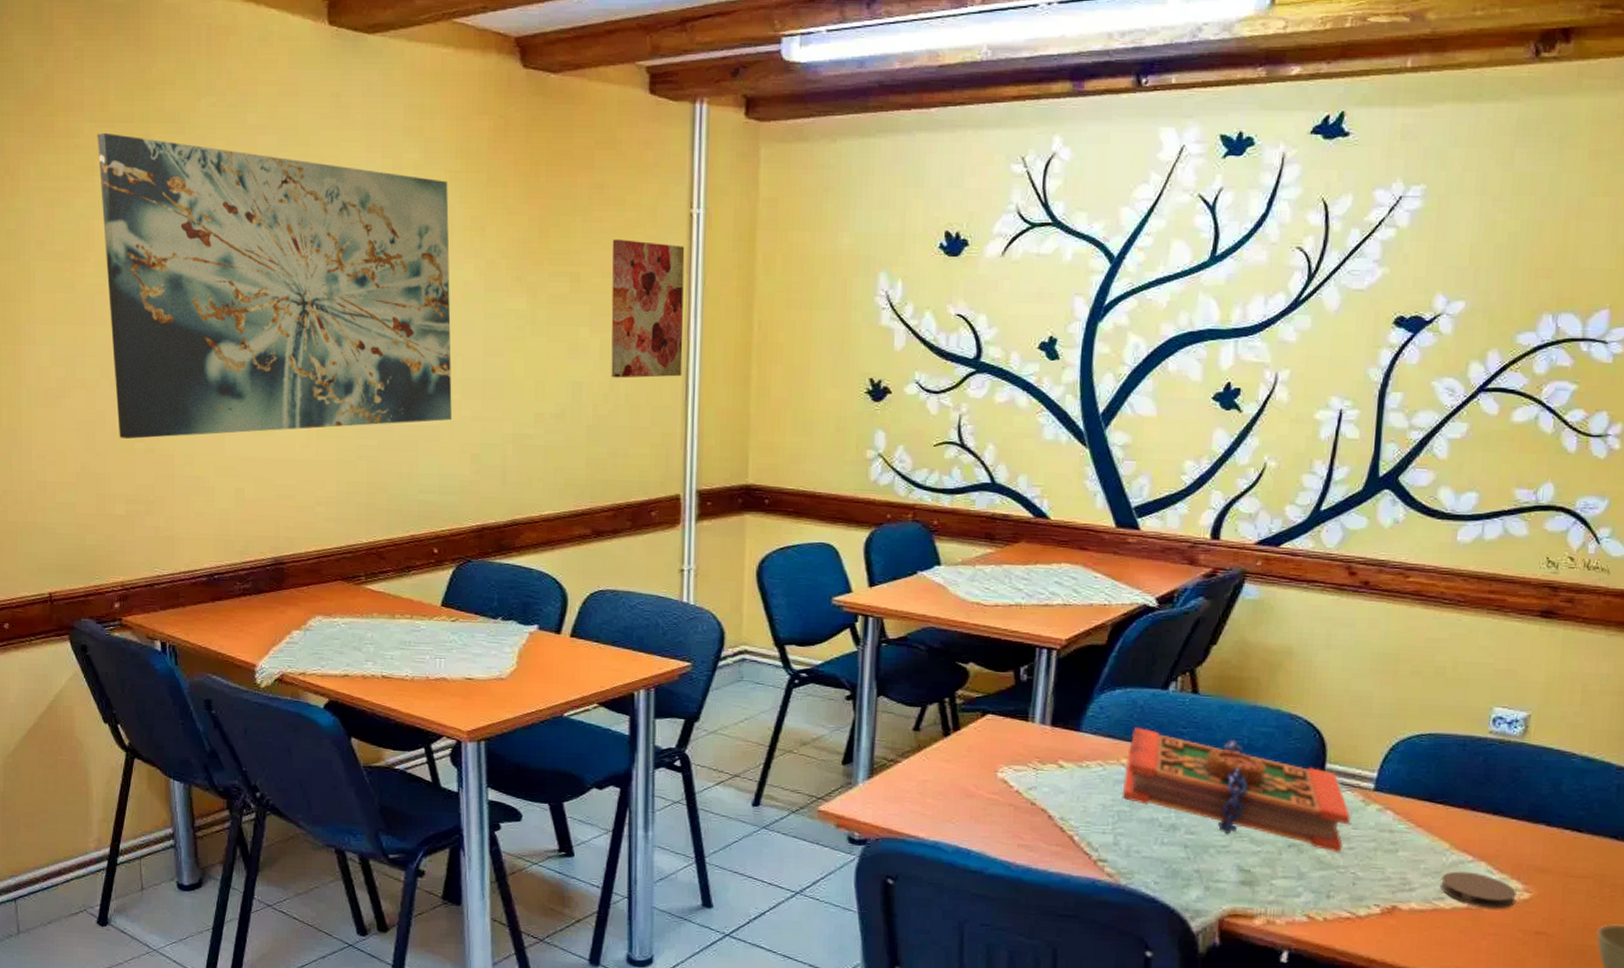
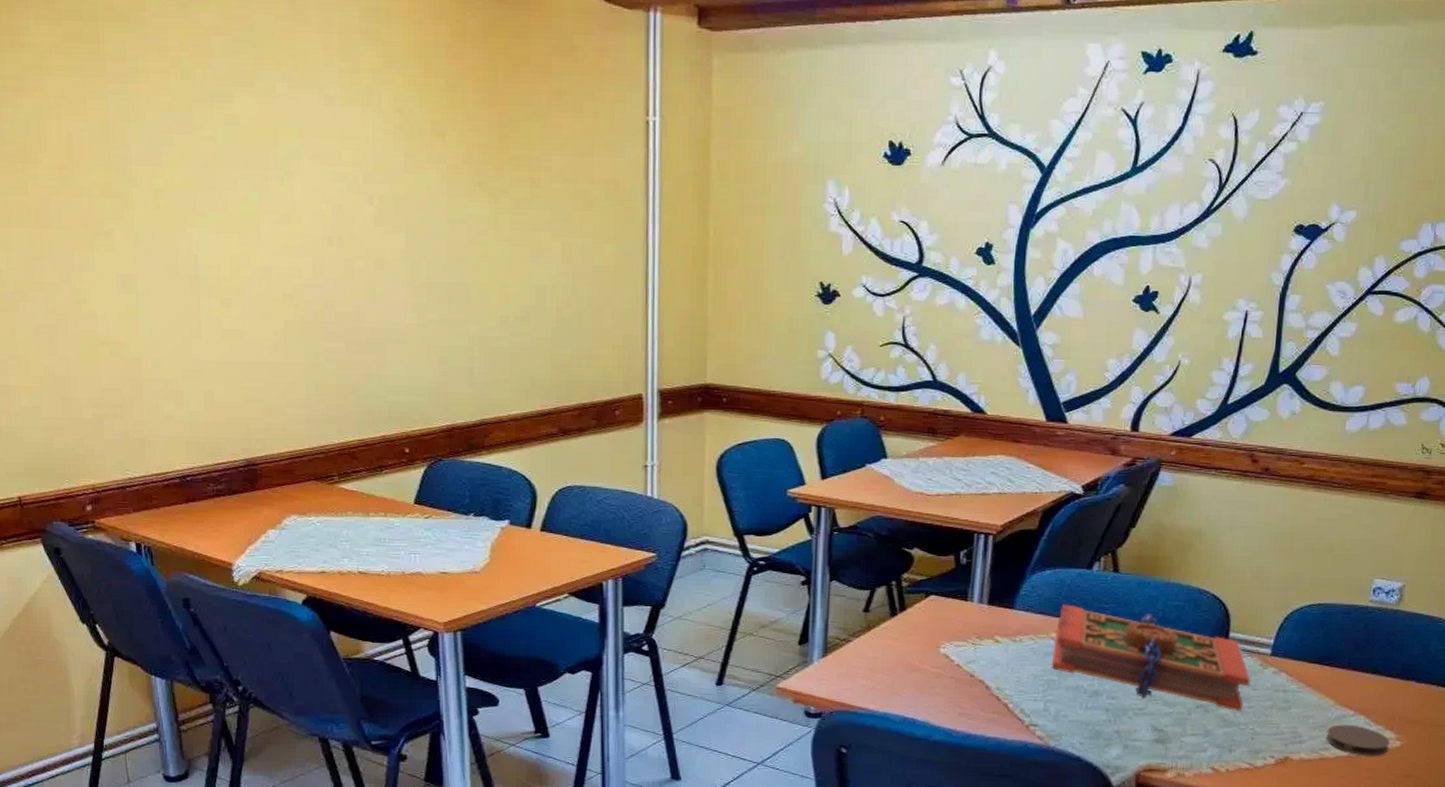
wall art: present [97,132,452,440] -> none [43,30,418,343]
wall art: present [611,239,685,378] -> none [571,146,642,282]

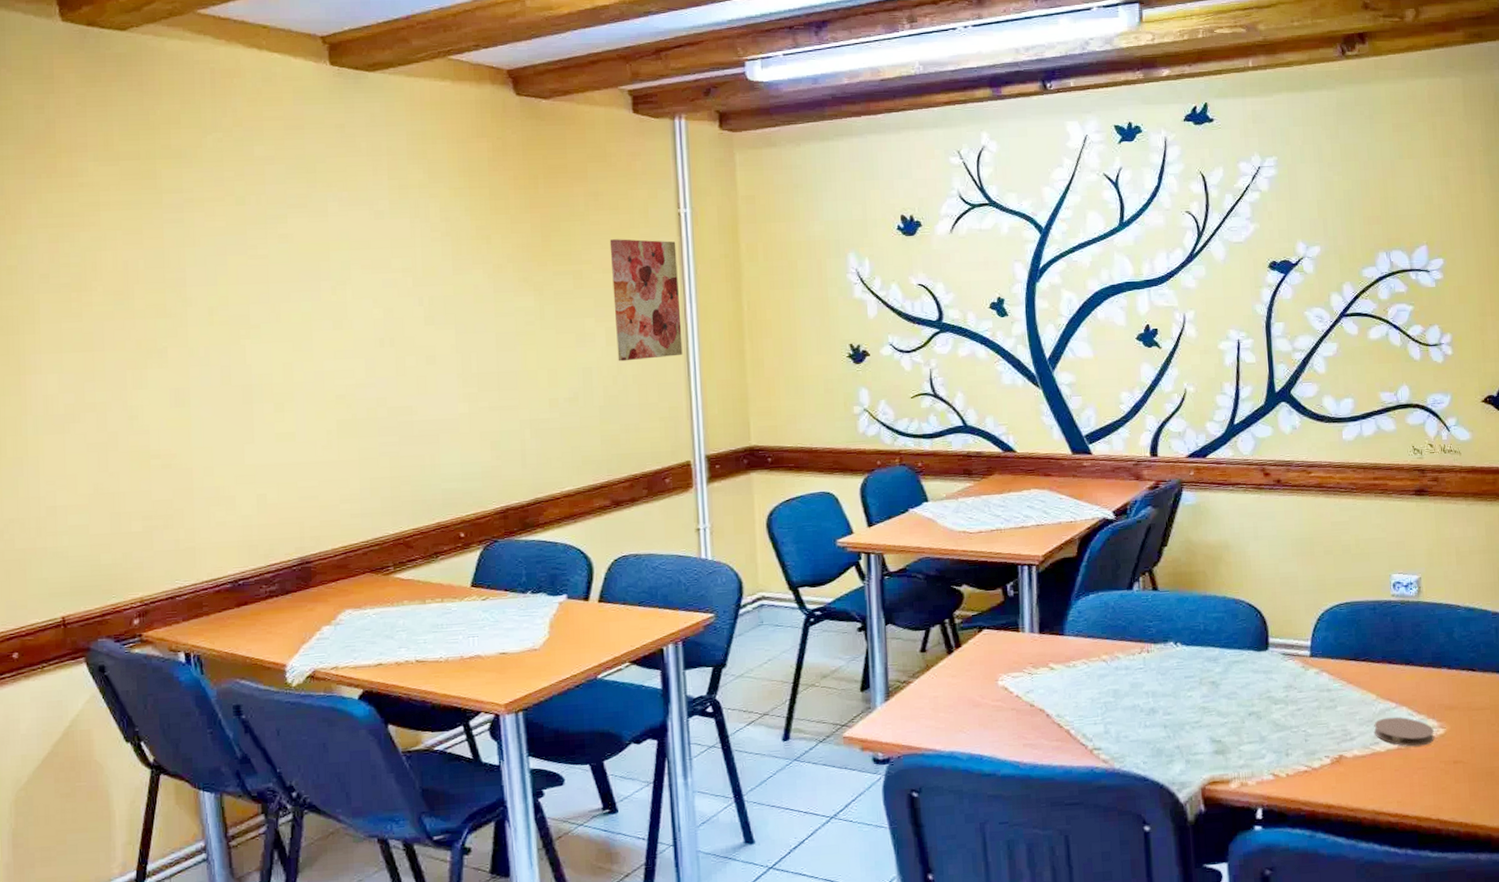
wall art: none [571,146,642,282] -> present [609,239,683,362]
book: present [1051,604,1251,712] -> none [1105,626,1295,715]

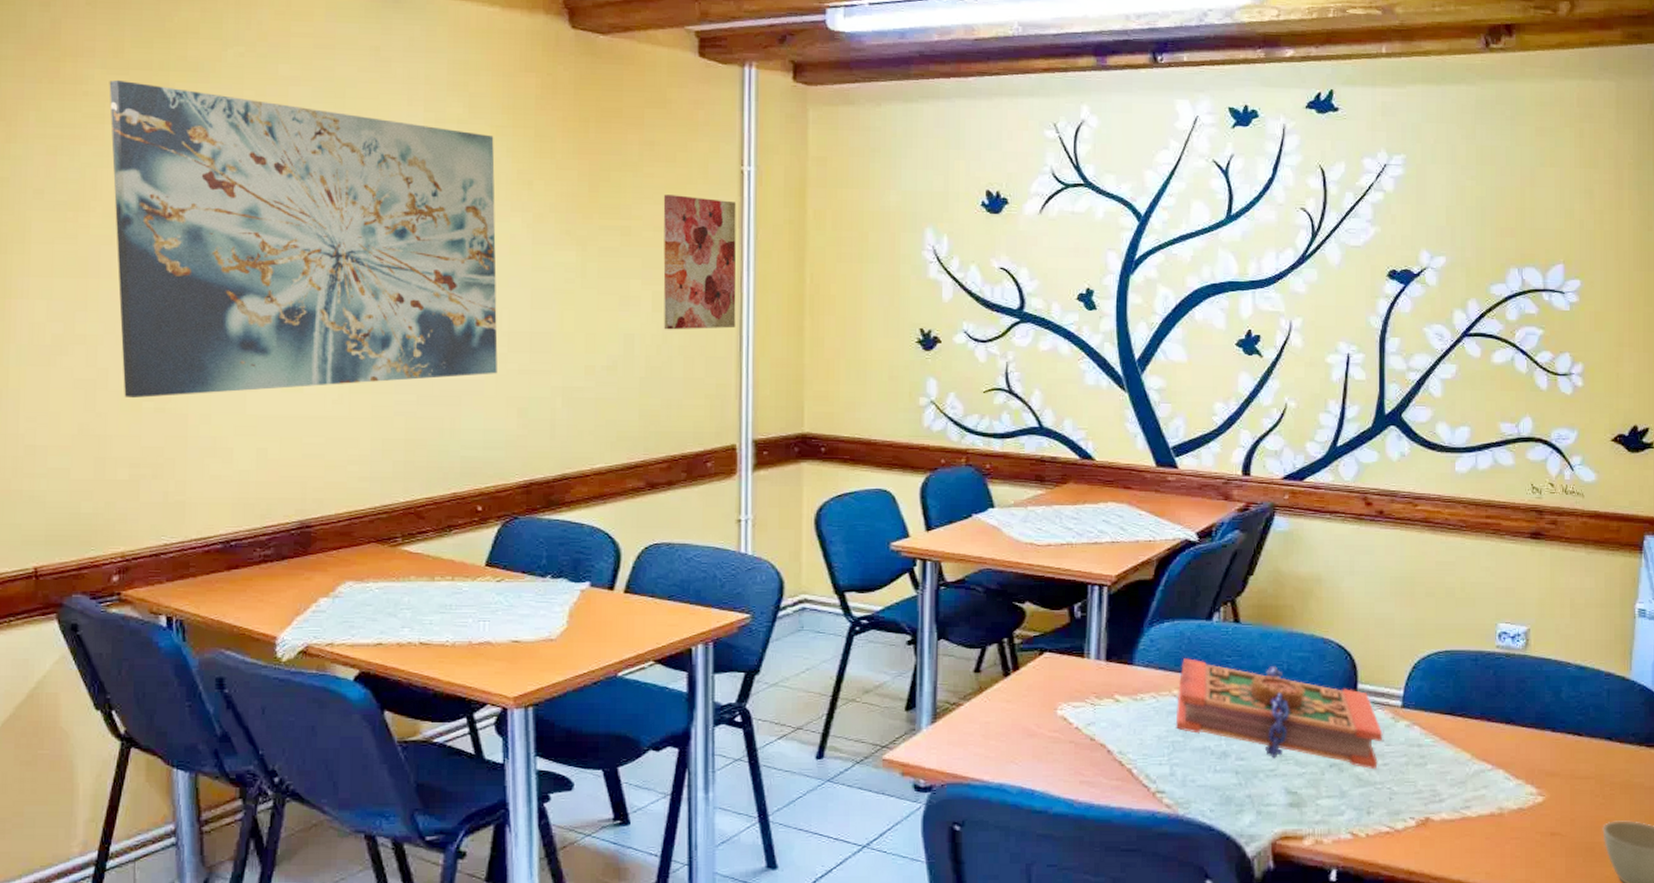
wall art: none [102,170,470,458] -> present [109,79,498,399]
book: none [1105,626,1295,715] -> present [1175,658,1383,770]
coaster: present [1374,717,1434,747] -> none [1466,780,1531,814]

